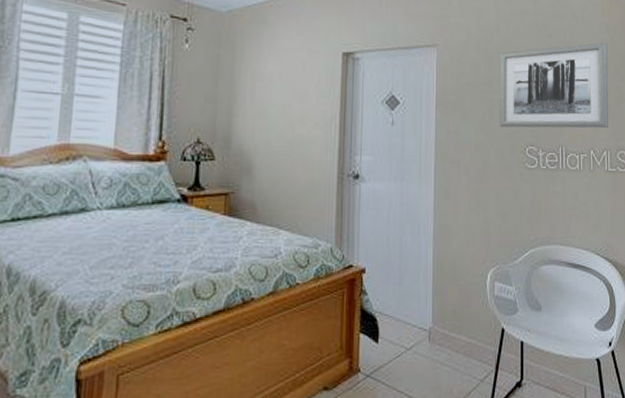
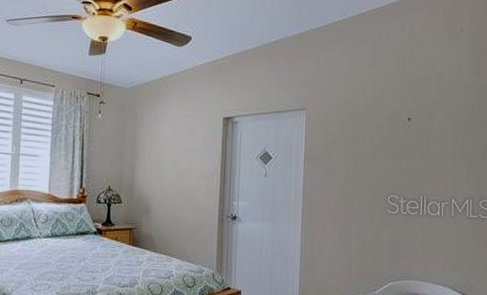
wall art: present [499,42,609,129] -> none [363,100,474,180]

